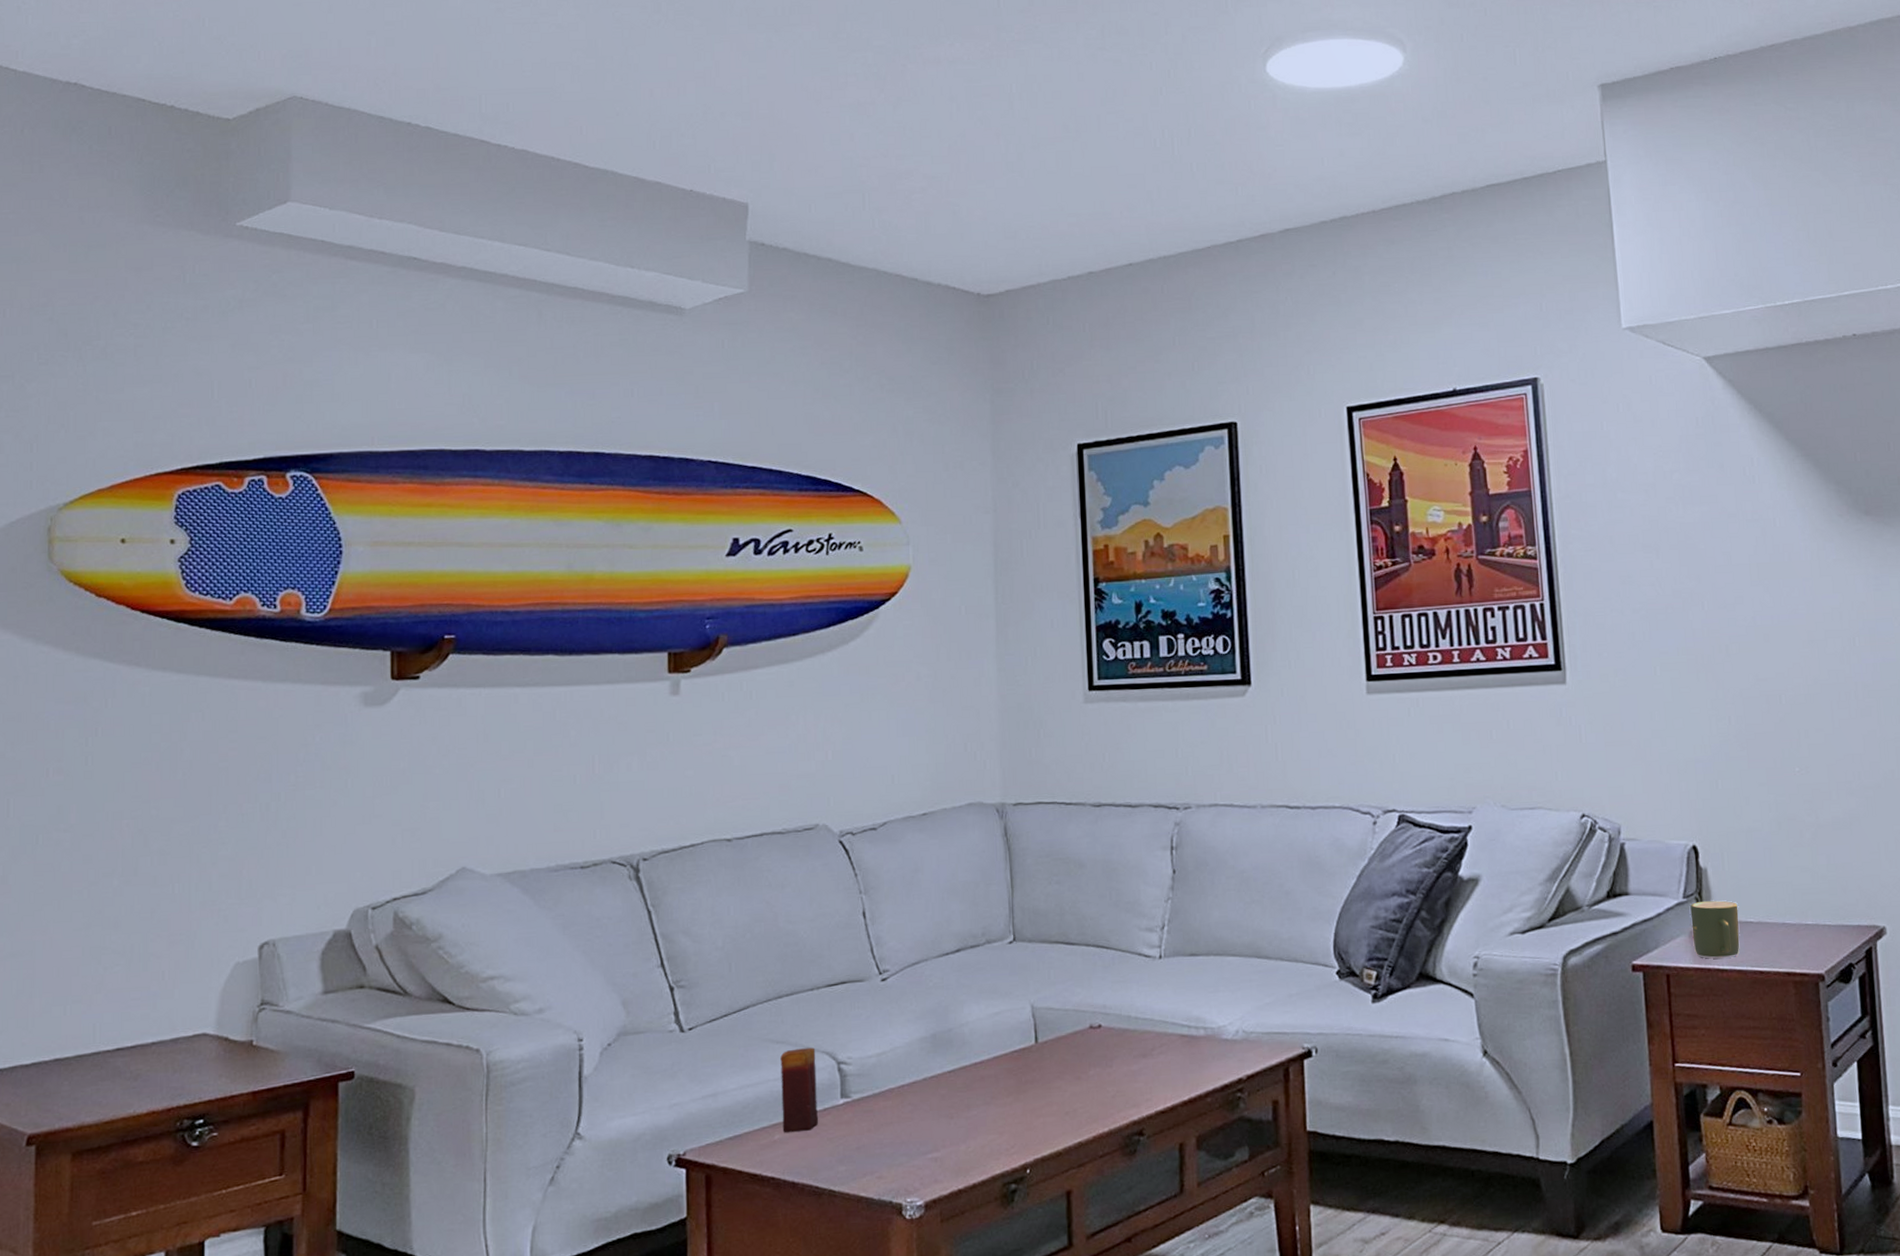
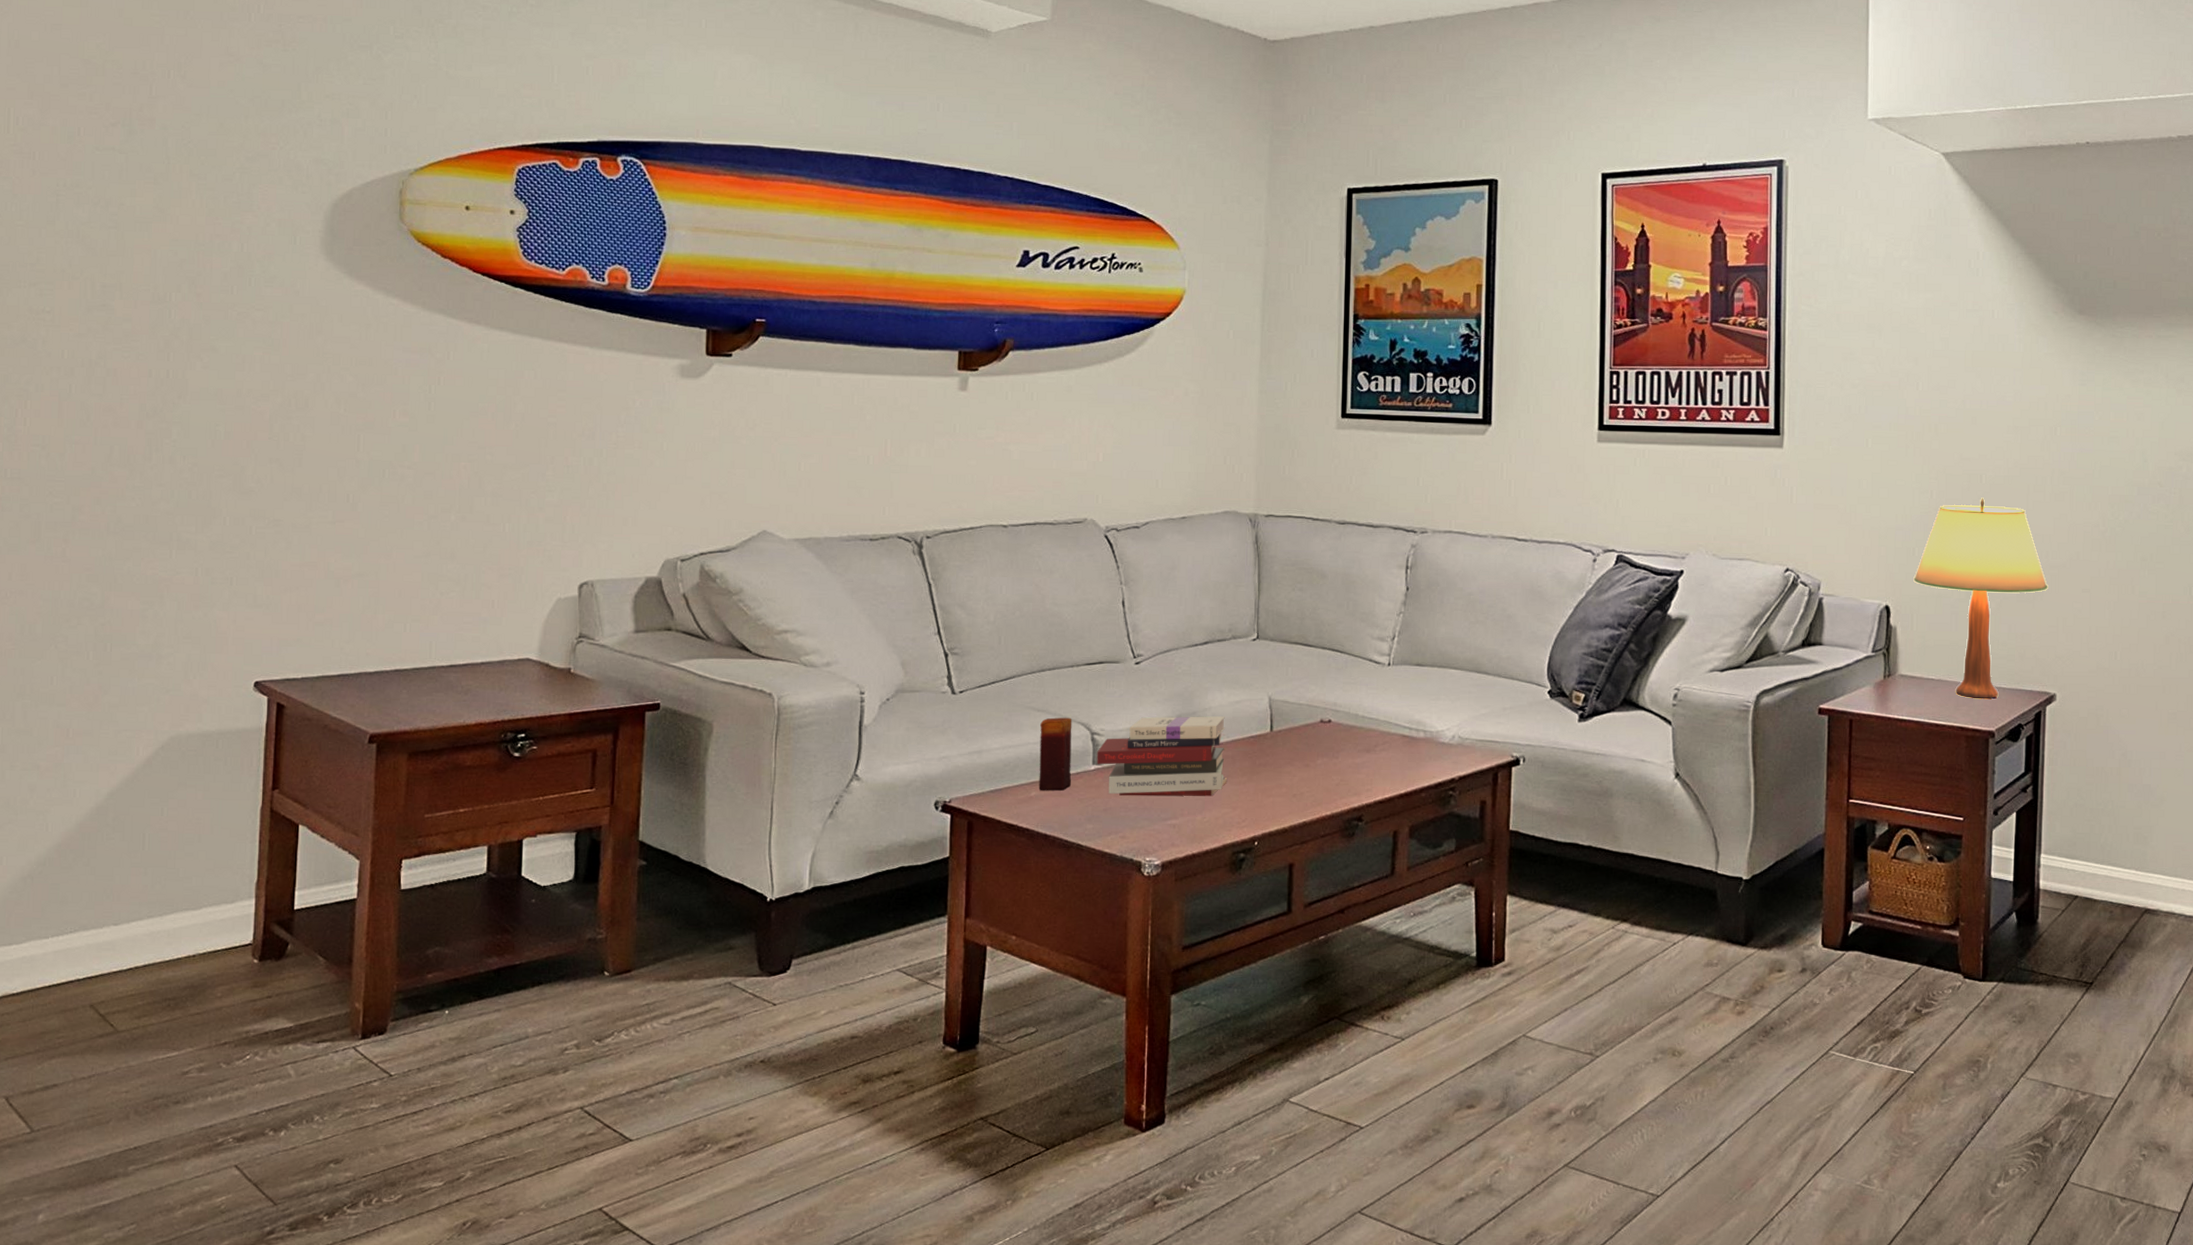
books: none [845,1031,992,1131] -> present [1097,716,1227,796]
mug: present [1690,900,1740,960] -> none [1877,657,1922,710]
table lamp: none [1720,719,1864,939] -> present [1913,497,2047,699]

